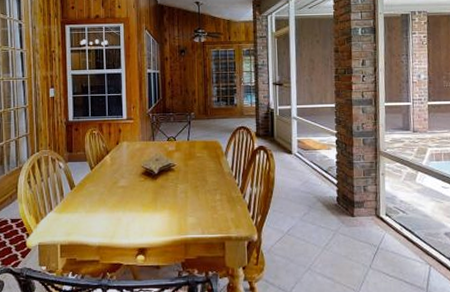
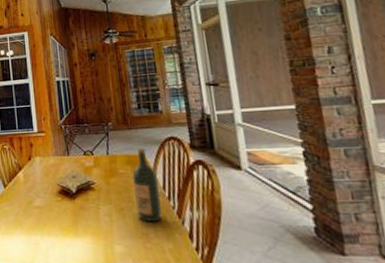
wine bottle: none [207,135,229,197] -> present [132,148,162,221]

